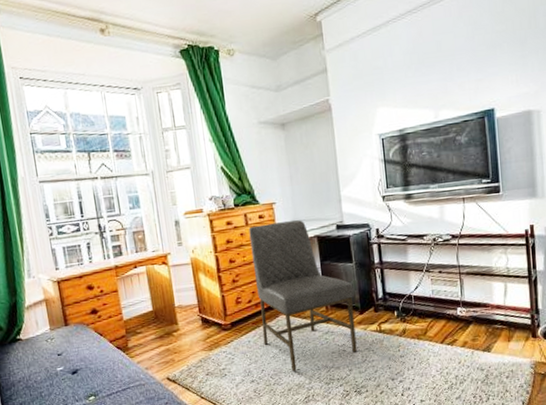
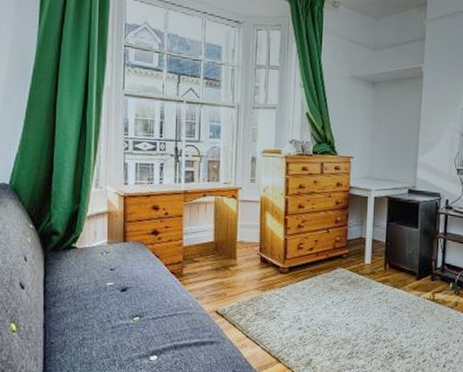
chair: present [248,220,357,372] -> none [318,175,415,326]

